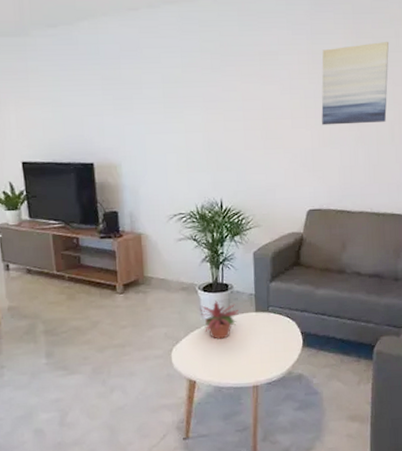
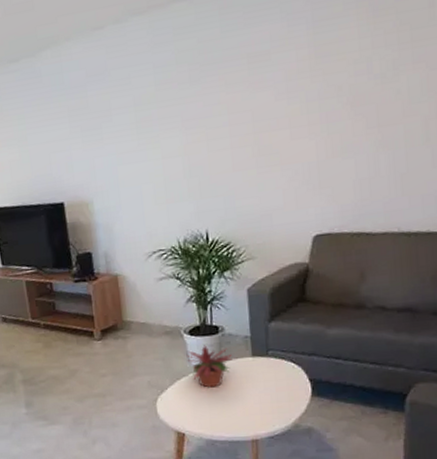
wall art: present [321,42,390,125] -> none [327,15,421,132]

